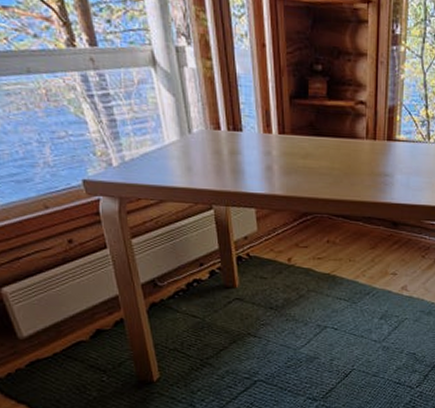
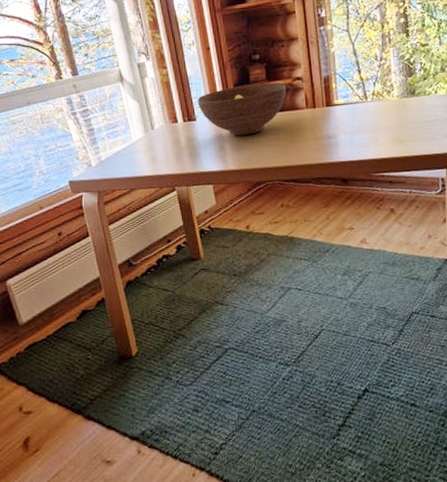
fruit bowl: none [245,98,348,159] -> present [197,82,287,136]

